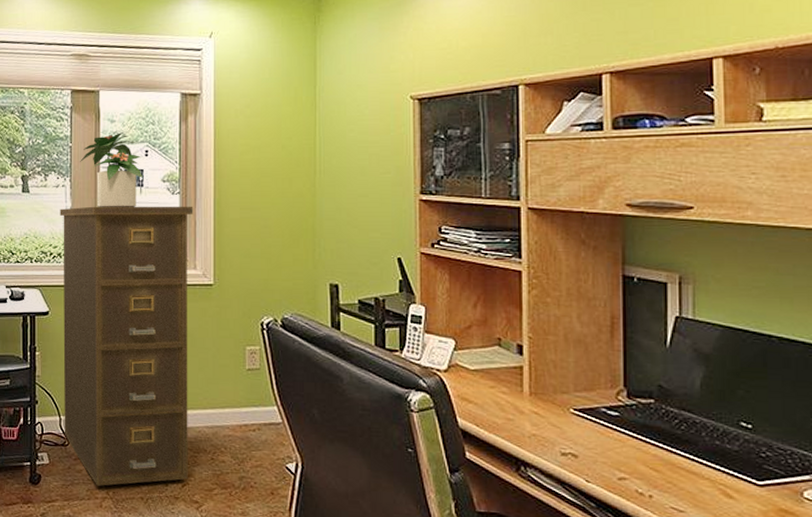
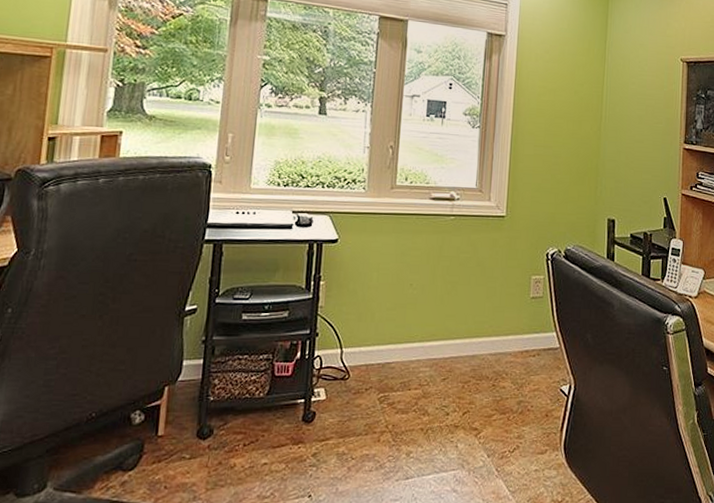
filing cabinet: present [60,206,194,486] -> none [344,133,492,420]
potted plant: present [80,131,143,207] -> none [383,63,445,138]

